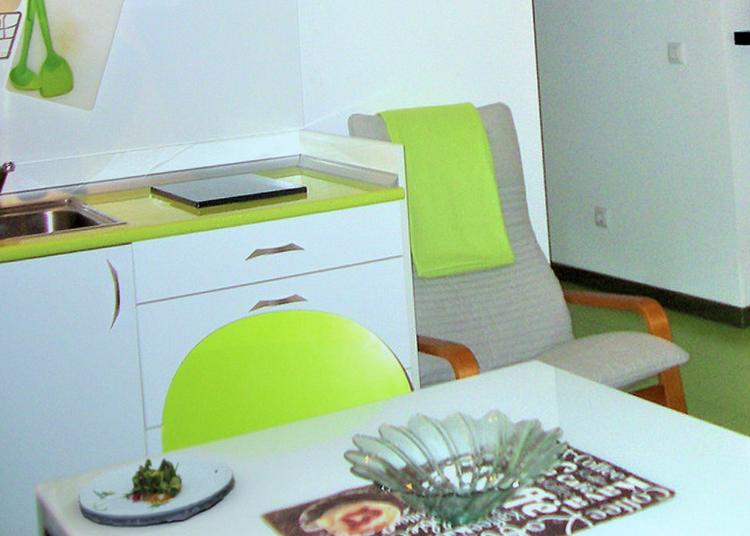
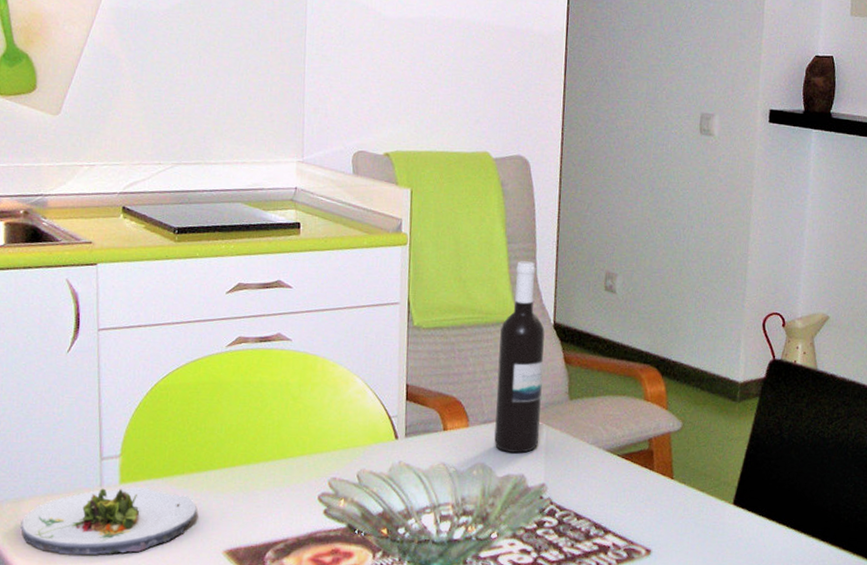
wine bottle: none [500,204,550,397] -> present [494,261,545,453]

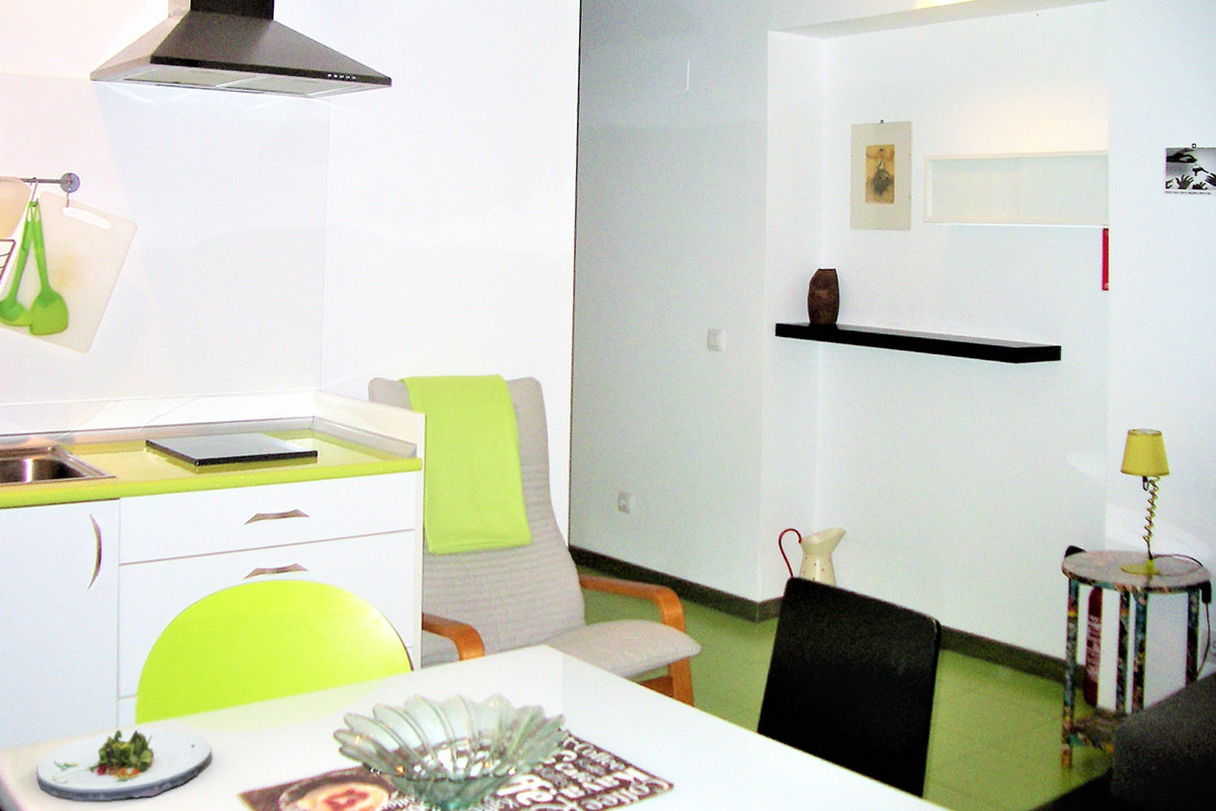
wine bottle: present [494,261,545,453] -> none [510,483,559,682]

